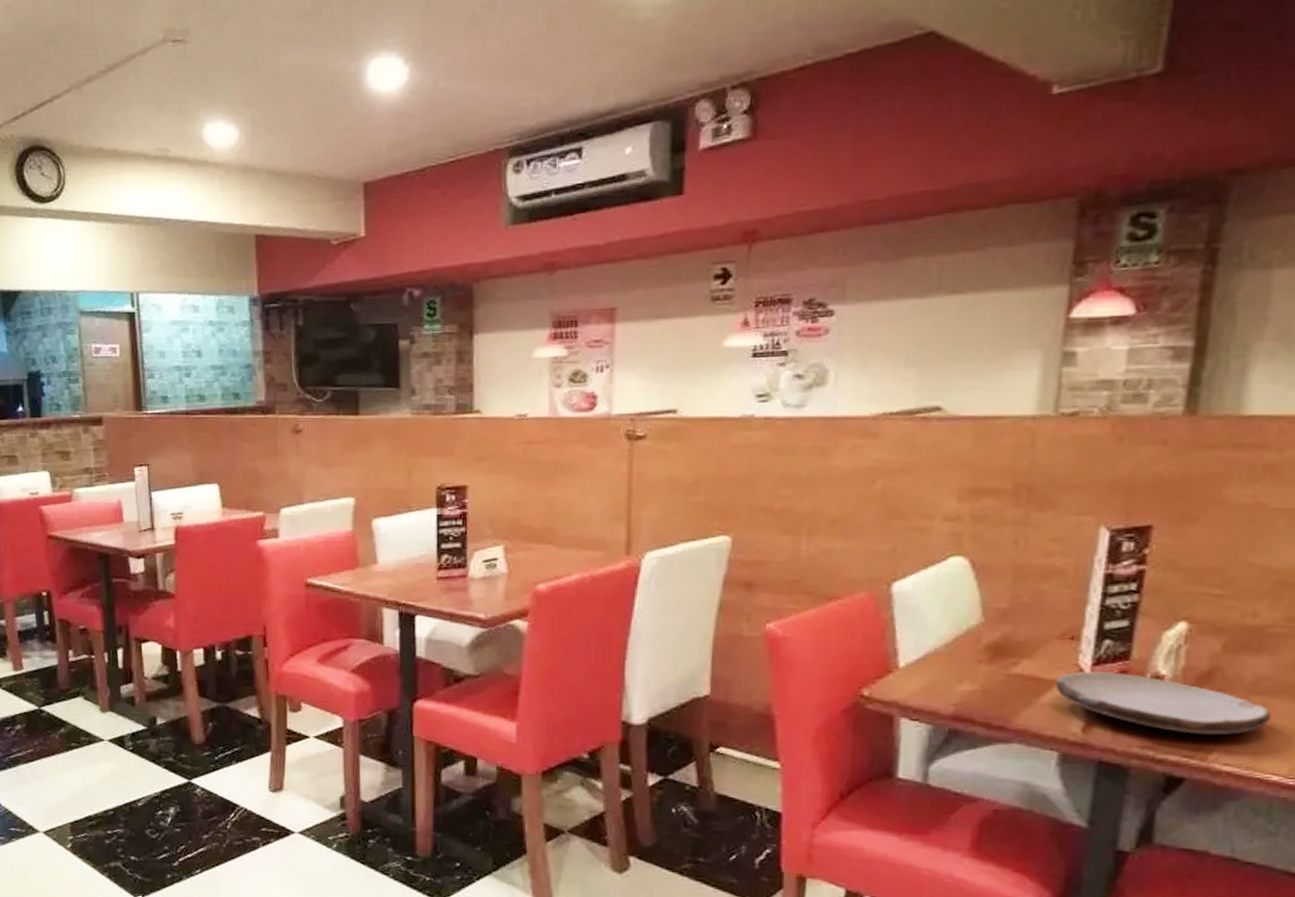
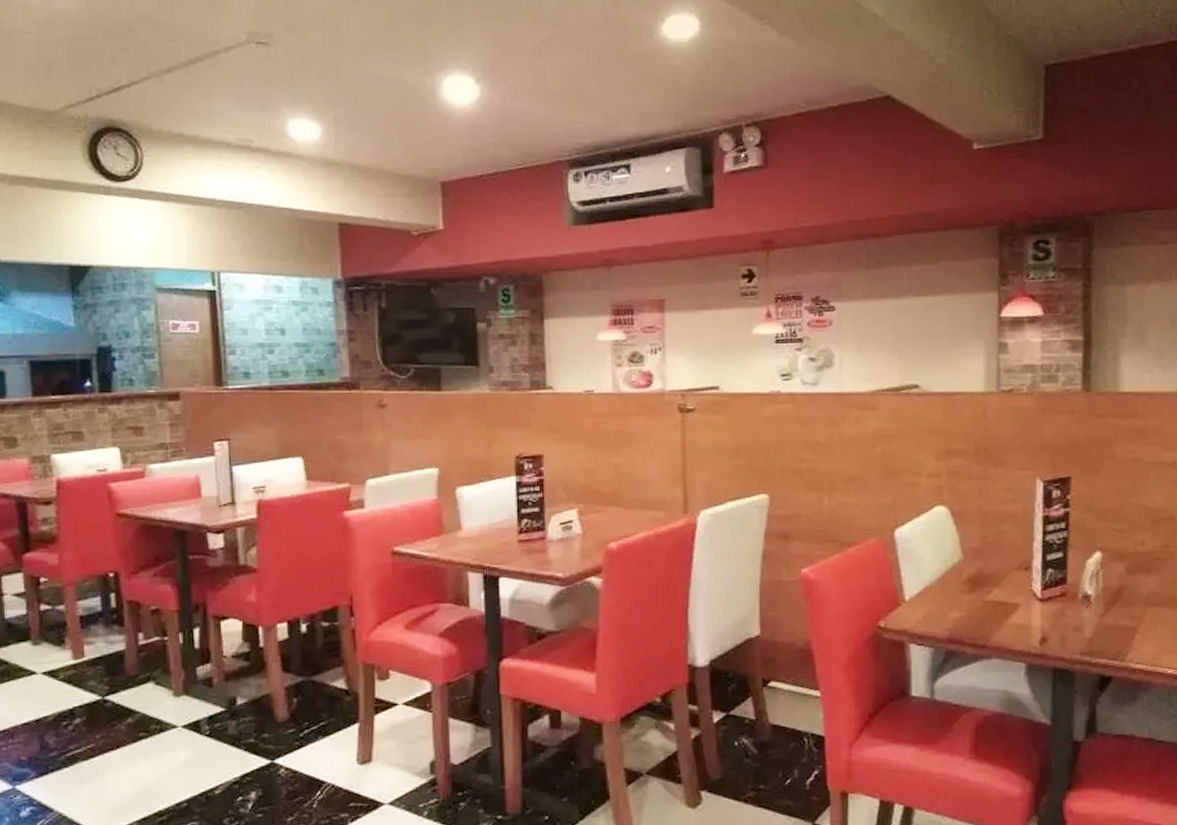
plate: present [1055,672,1272,735] -> none [1018,595,1163,641]

